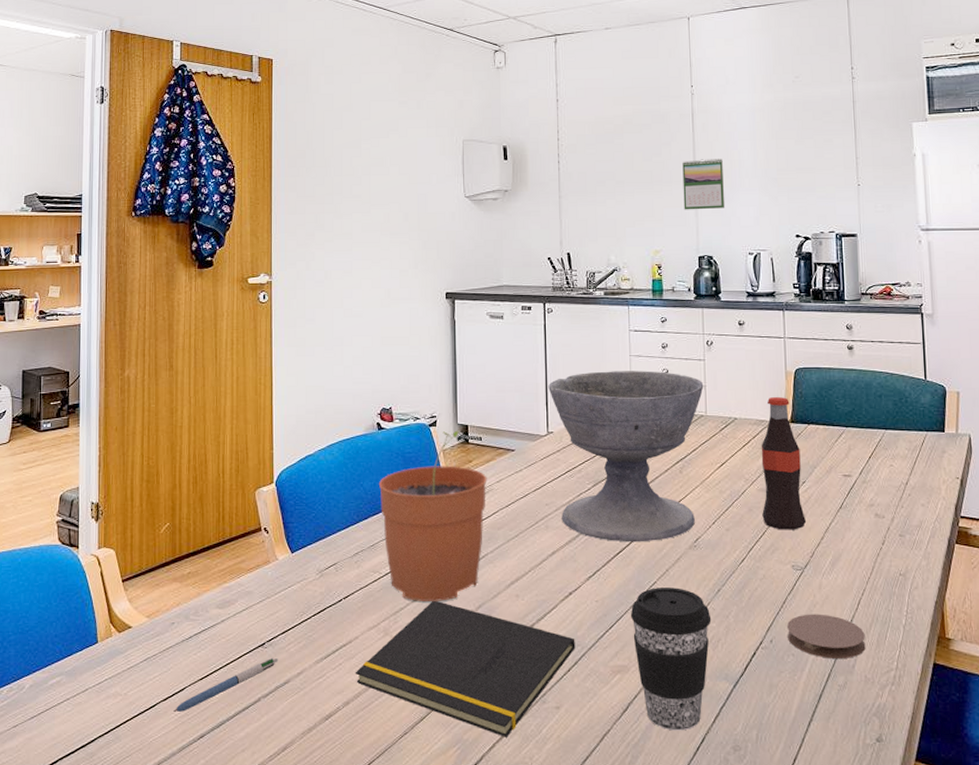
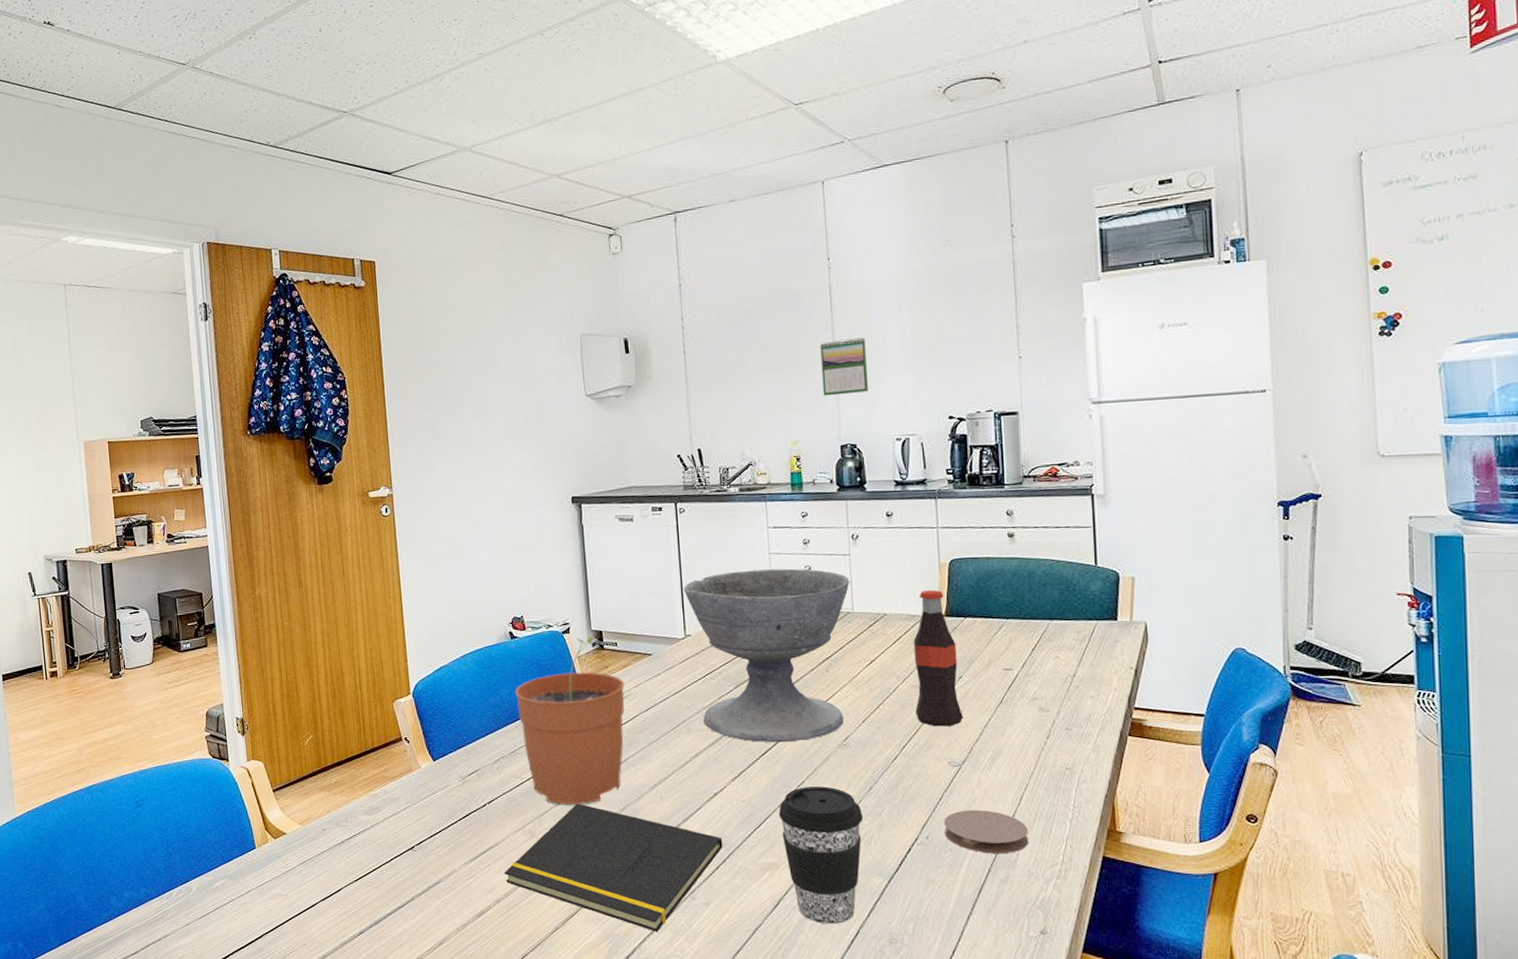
pen: present [173,657,279,712] -> none [332,859,429,910]

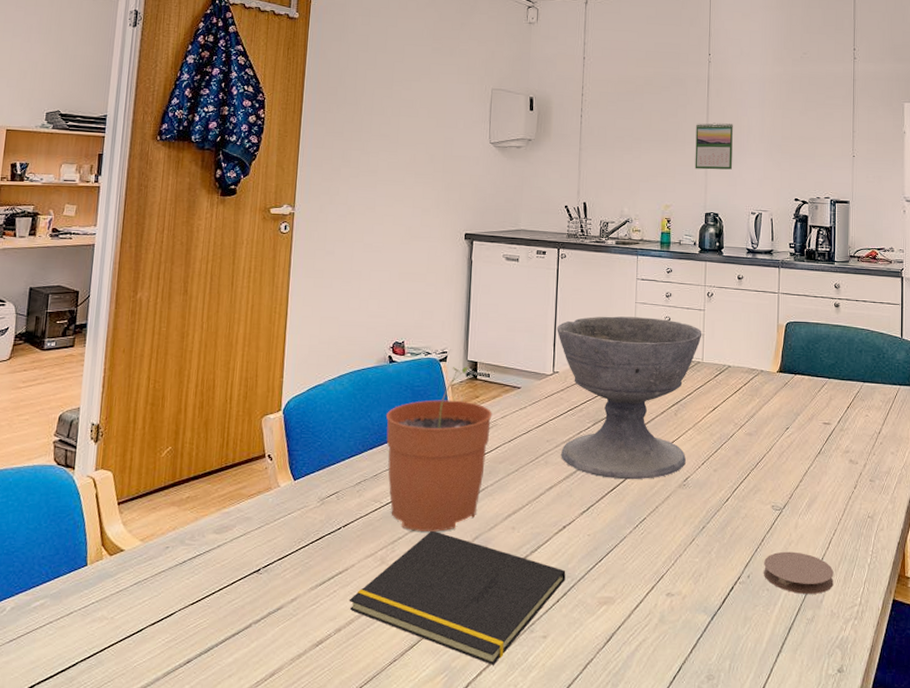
coffee cup: present [779,786,864,925] -> none [620,523,695,660]
bottle: present [913,590,963,727] -> none [748,348,787,473]

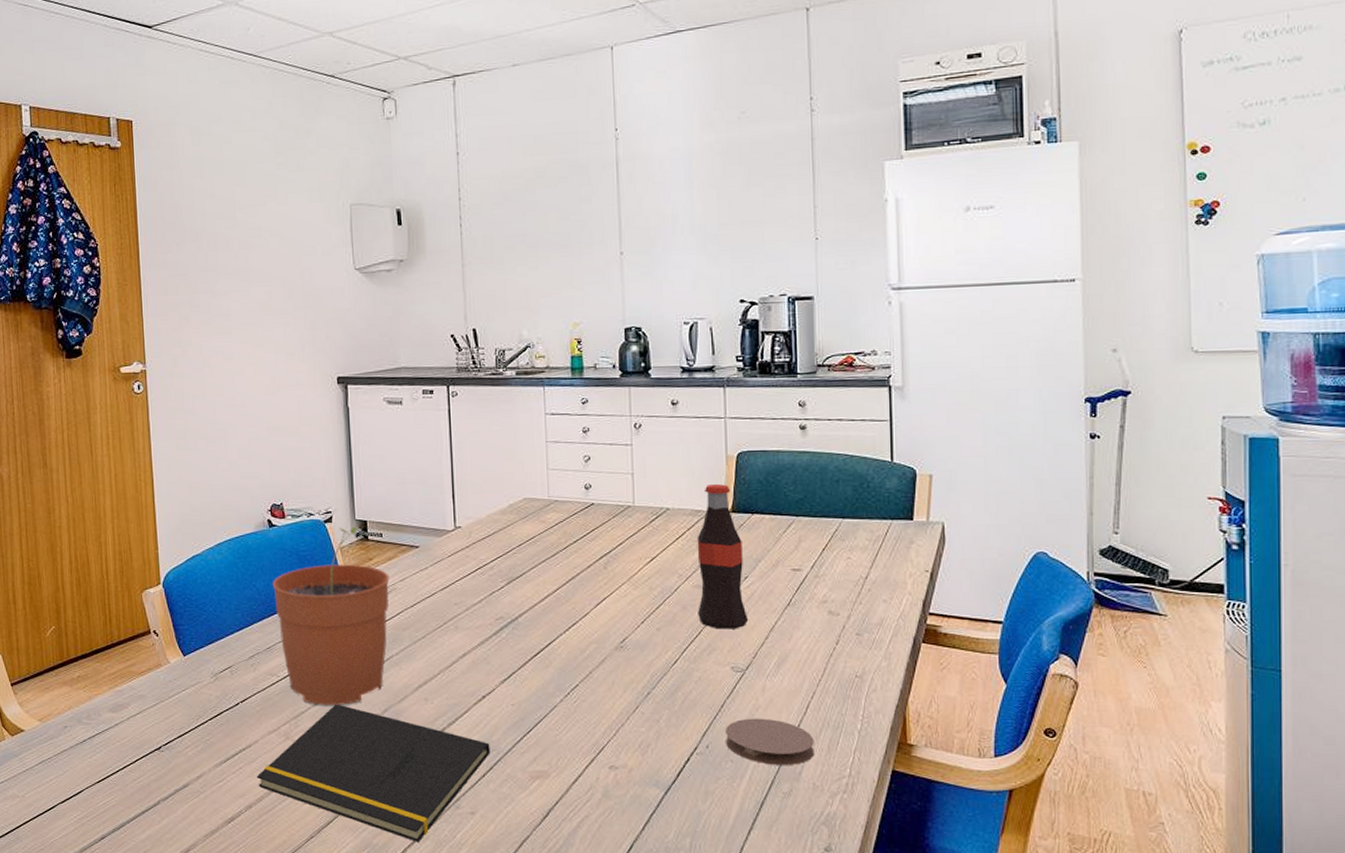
bowl: present [557,316,702,480] -> none [454,458,631,643]
calendar: present [695,123,733,170] -> none [605,214,656,276]
bottle: none [748,348,787,473] -> present [697,484,748,629]

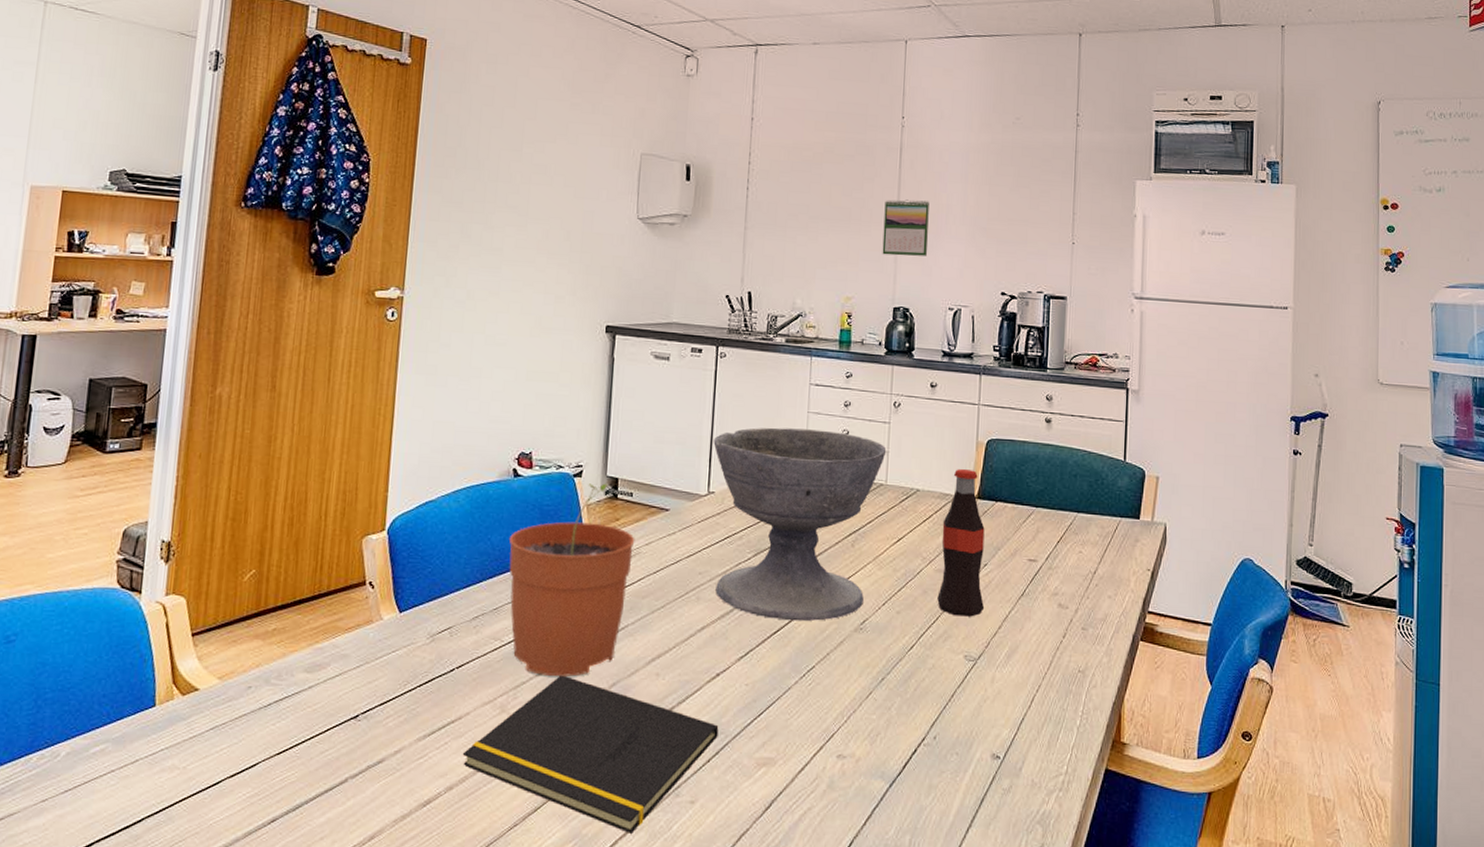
bowl: none [454,458,631,643] -> present [713,427,887,622]
calendar: none [605,214,656,276] -> present [882,199,929,256]
coaster: present [726,718,815,765] -> none [953,709,1036,760]

